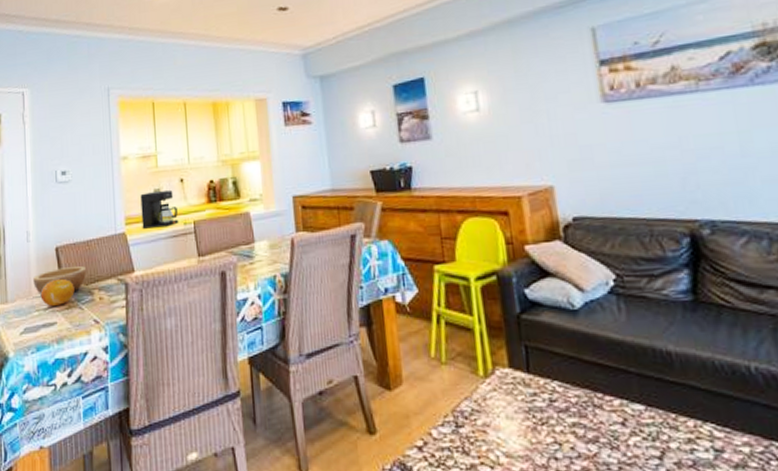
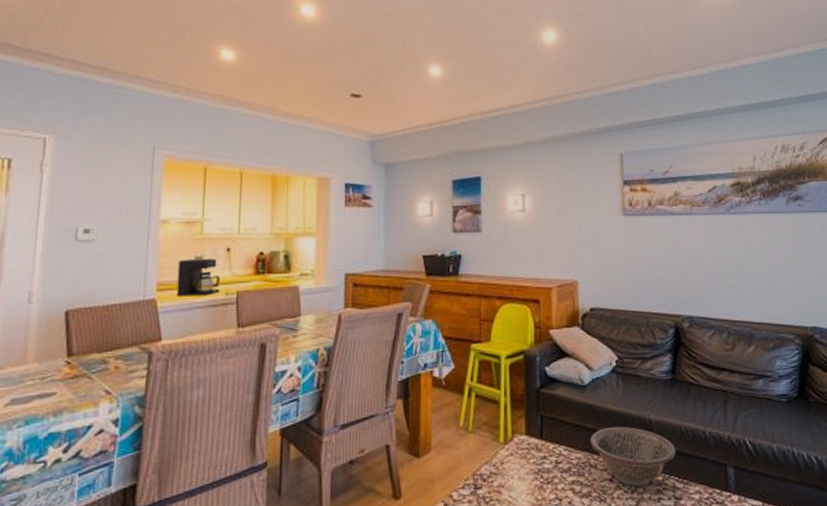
bowl: present [33,266,87,295] -> none [30,333,103,362]
fruit: present [40,278,75,307] -> none [38,345,85,376]
decorative bowl: none [589,359,710,433] -> present [590,426,676,486]

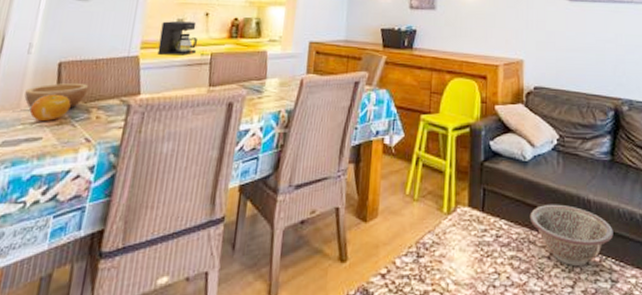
bowl: none [30,333,103,362] -> present [24,83,89,108]
fruit: none [38,345,85,376] -> present [29,94,71,122]

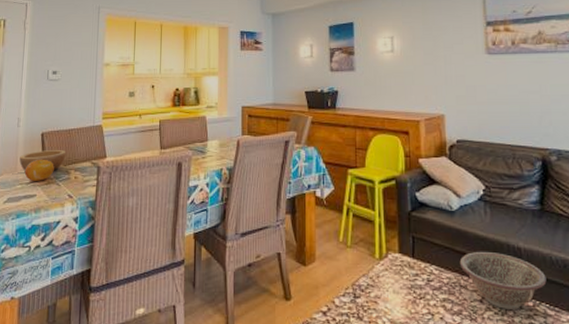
coffee maker: present [157,21,197,56] -> none [116,94,148,125]

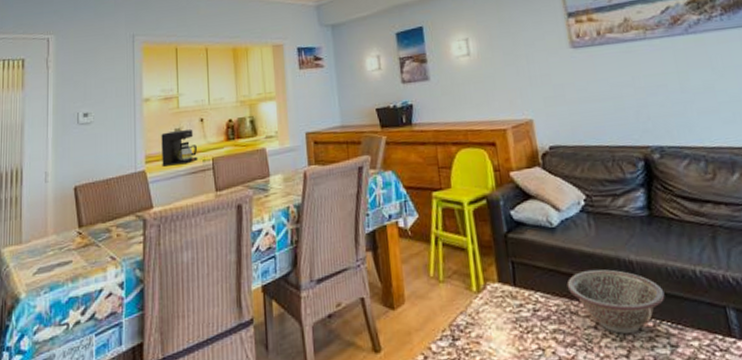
bowl: present [19,150,67,171] -> none [50,204,105,234]
fruit: present [24,159,54,182] -> none [56,217,92,246]
coffee maker: none [116,94,148,125] -> present [161,130,198,168]

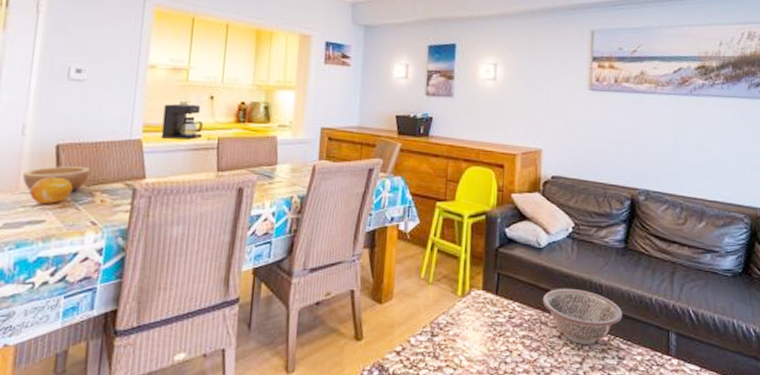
bowl: none [50,204,105,234] -> present [22,166,91,191]
fruit: none [56,217,92,246] -> present [29,176,73,205]

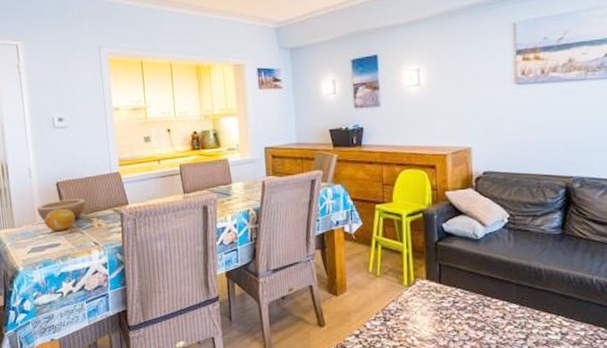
coffee maker: present [161,104,203,140] -> none [132,139,167,171]
decorative bowl: present [542,288,623,344] -> none [483,273,564,323]

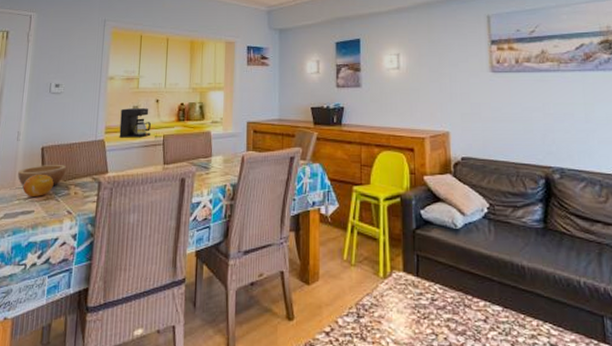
coffee maker: none [132,139,167,171] -> present [119,108,151,139]

